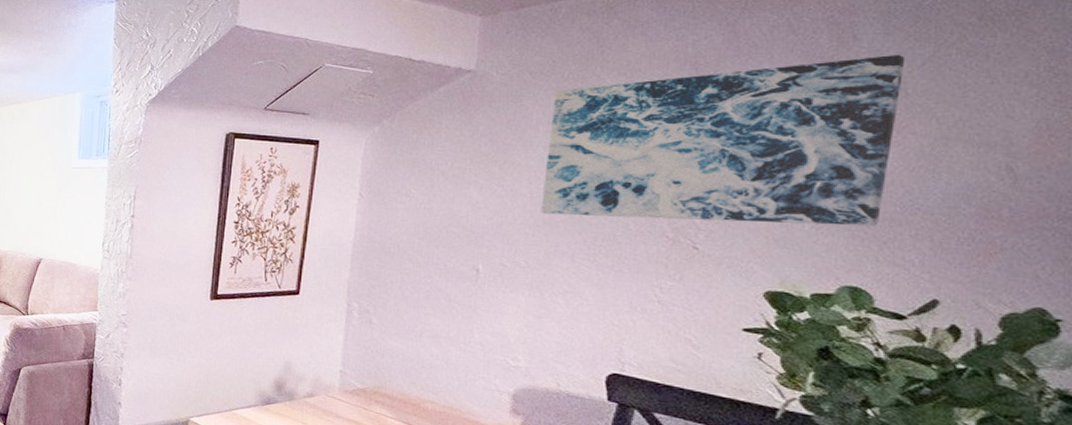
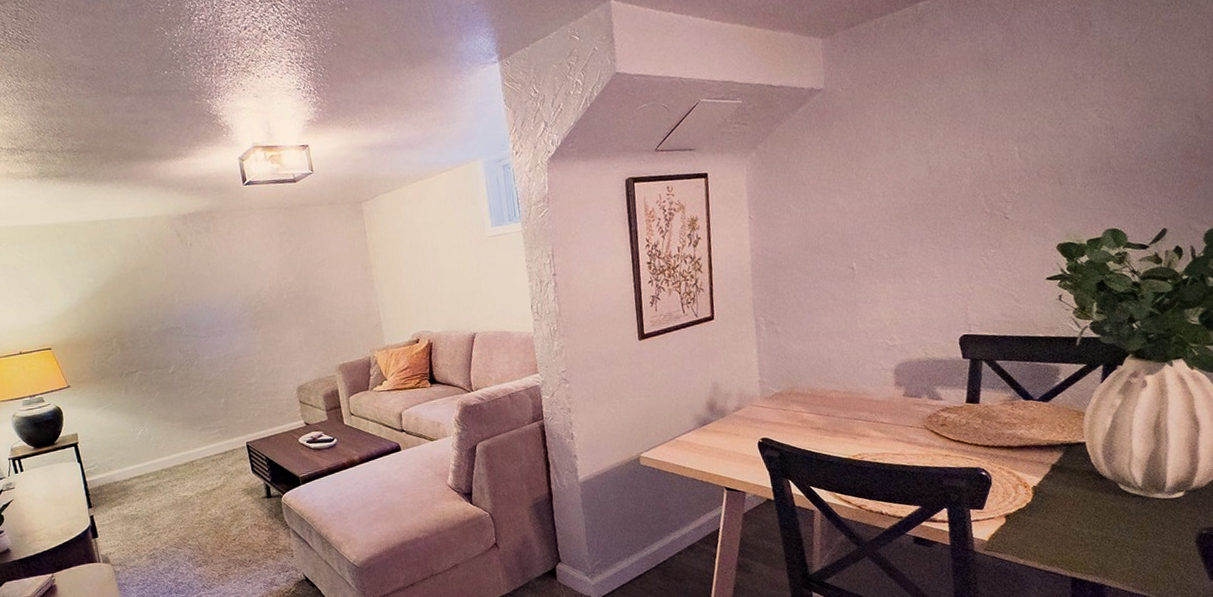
wall art: present [540,55,906,226] -> none [888,35,1125,210]

